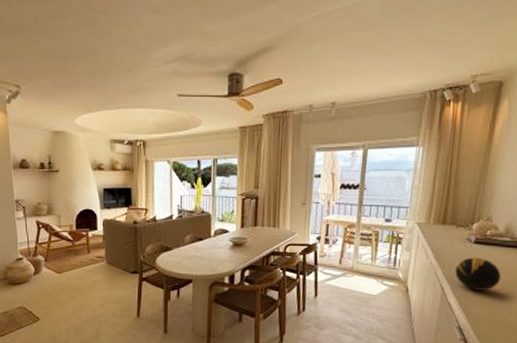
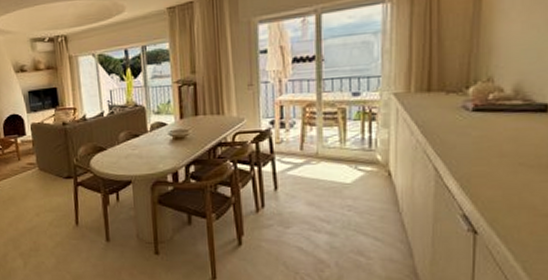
decorative orb: present [455,257,501,291] -> none [451,128,515,169]

